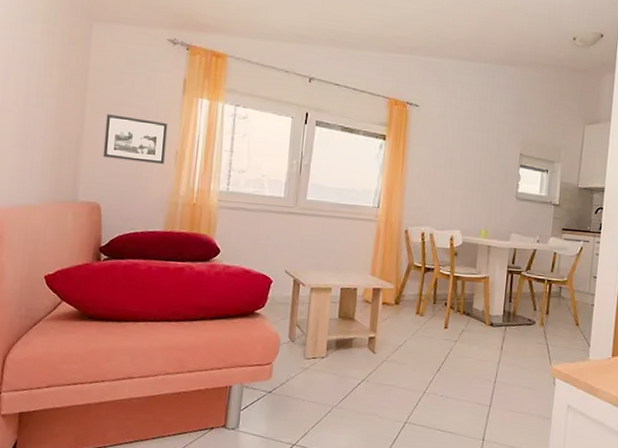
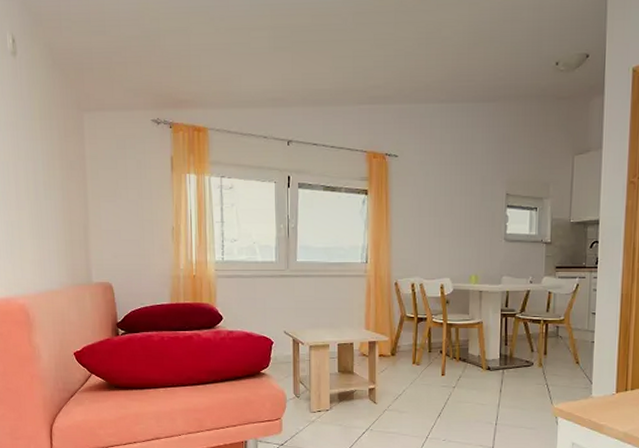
picture frame: present [102,114,168,165] -> none [106,199,164,242]

